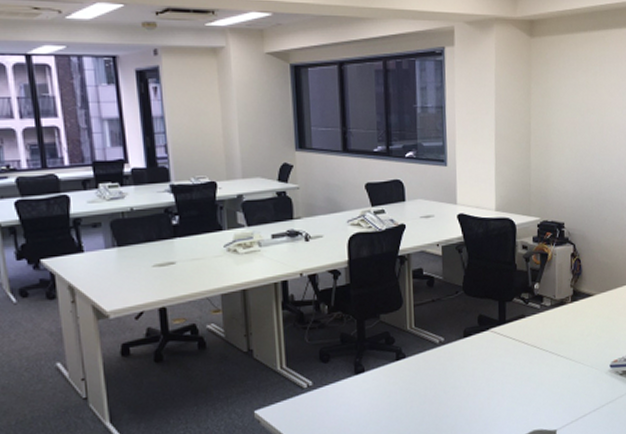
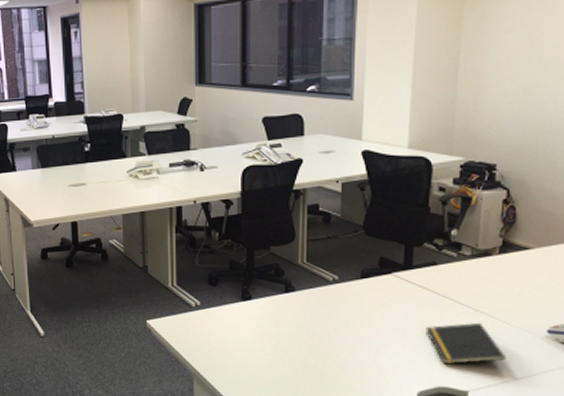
notepad: none [520,365,583,409] -> present [425,322,507,365]

